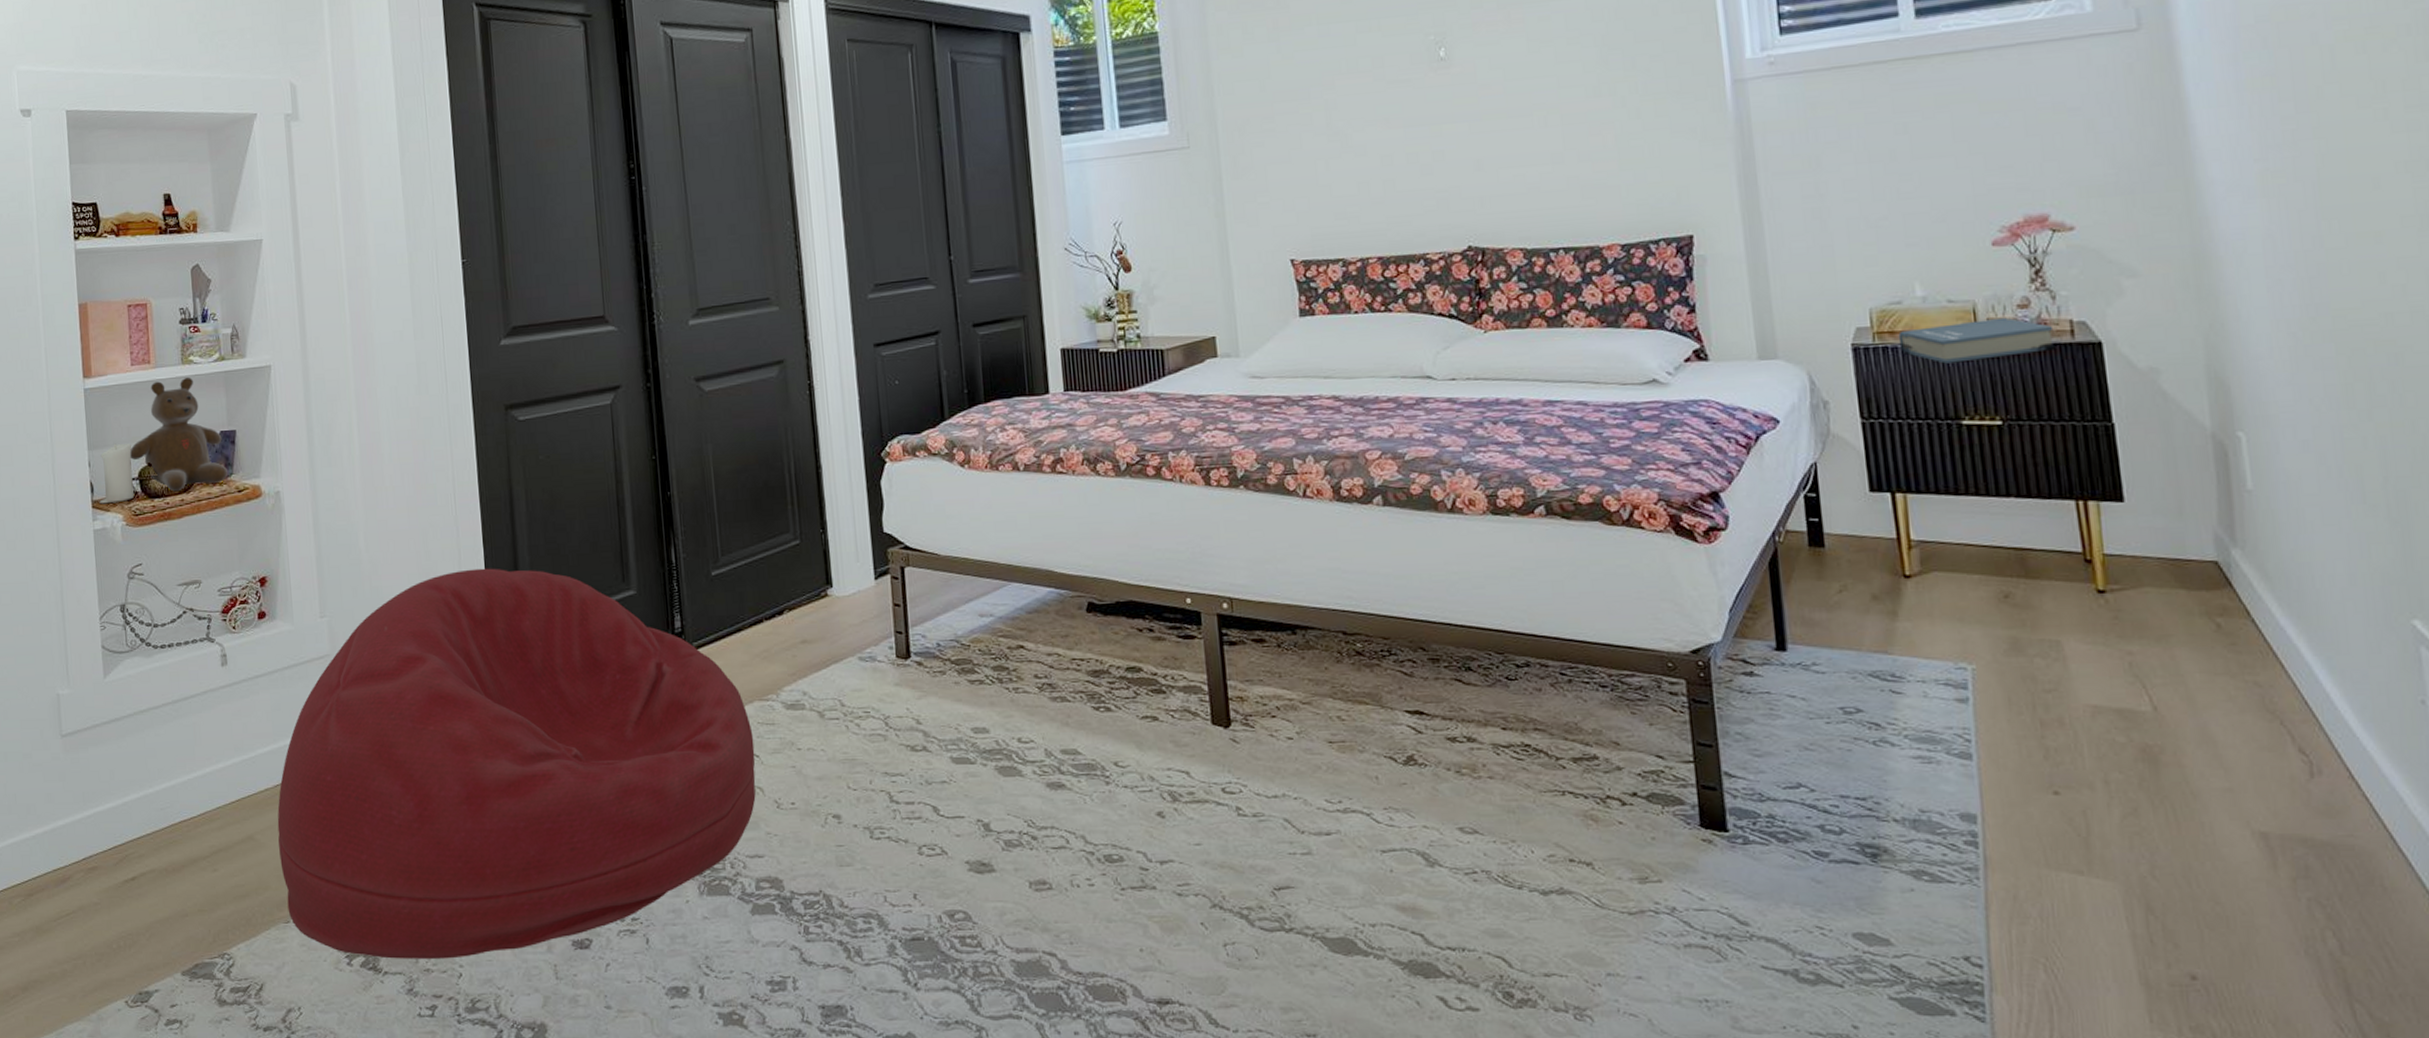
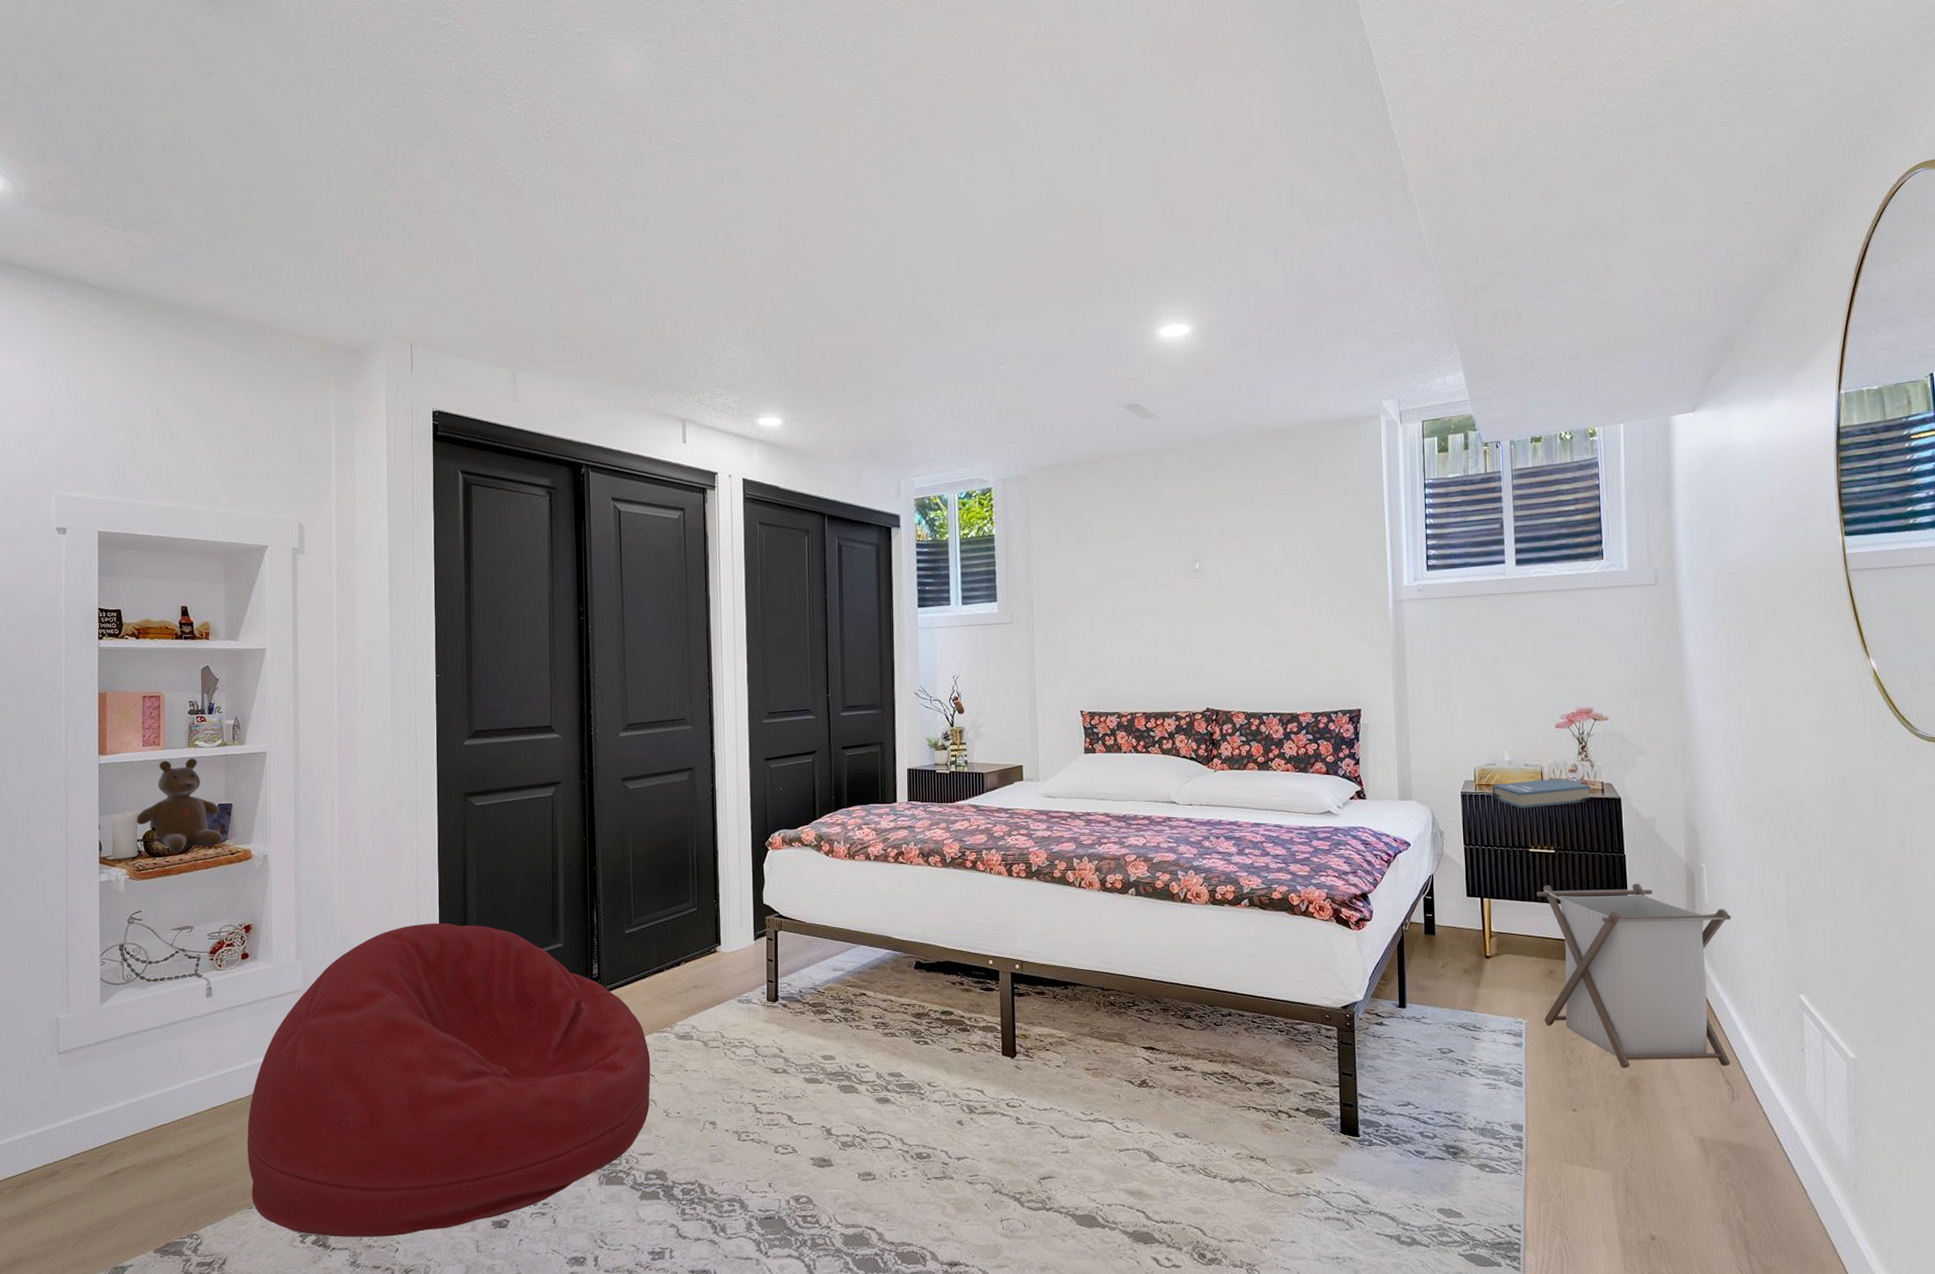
laundry basket: none [1977,463,2304,731] -> present [1537,883,1731,1067]

